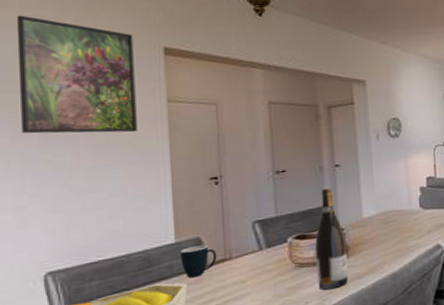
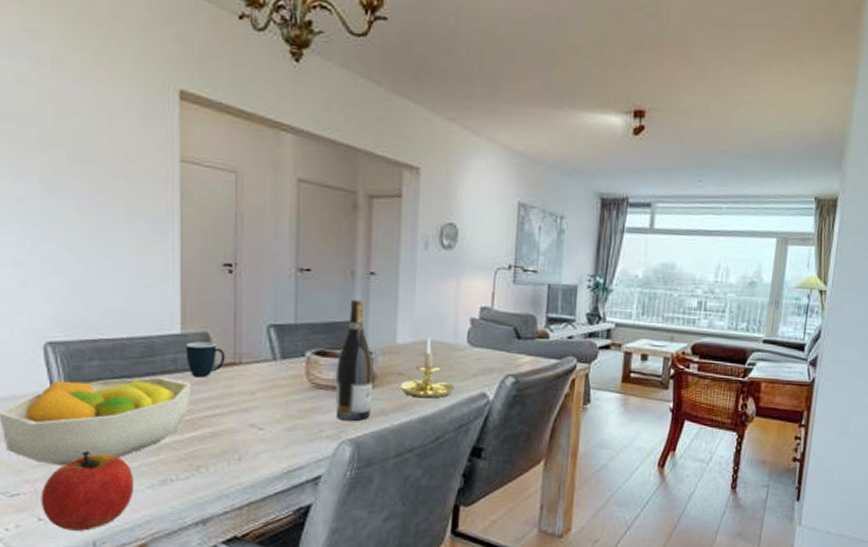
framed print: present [16,15,138,134] -> none [15,26,146,194]
candle holder: none [362,208,415,259] -> present [392,337,456,399]

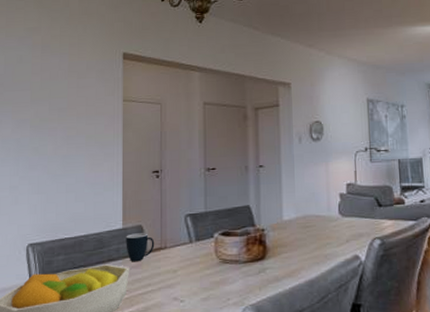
wine bottle: present [336,299,373,422] -> none [238,187,267,289]
candle holder: present [392,337,456,399] -> none [281,212,333,264]

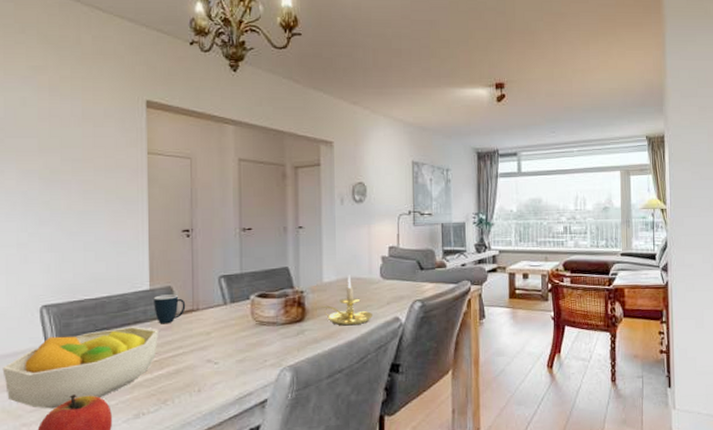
candle holder: none [281,212,333,264] -> present [321,275,374,326]

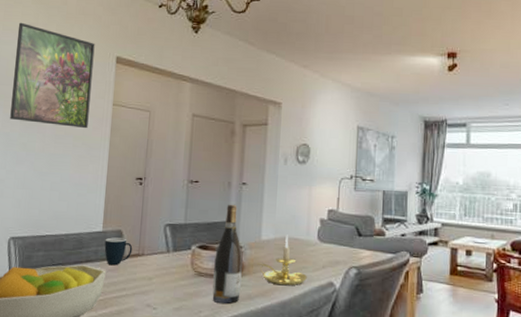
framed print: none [23,65,121,181] -> present [10,22,95,129]
wine bottle: none [276,249,306,351] -> present [212,204,243,305]

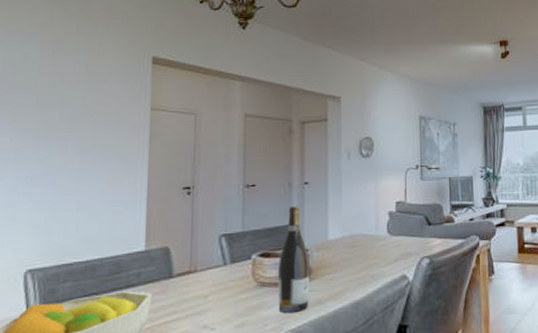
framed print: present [10,22,95,129] -> none [21,22,126,138]
mug: present [104,237,133,266] -> none [148,255,183,288]
candle holder: present [257,234,308,286] -> none [325,231,380,285]

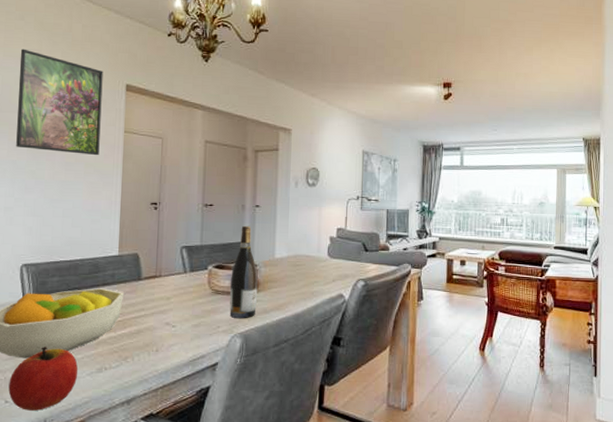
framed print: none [21,22,126,138] -> present [16,48,103,156]

